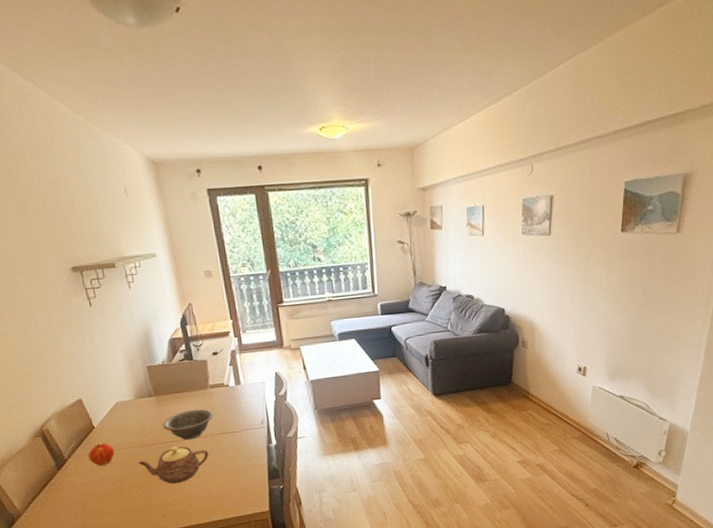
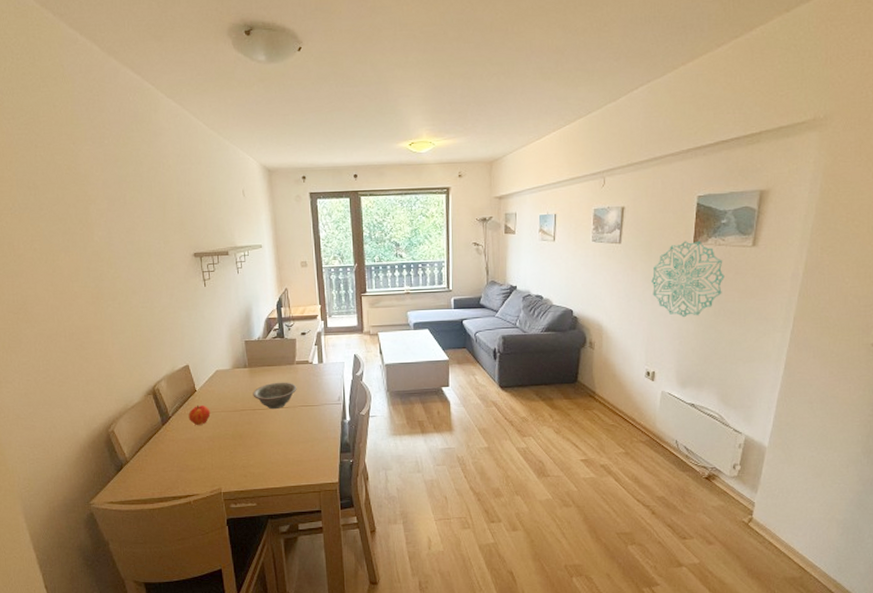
teapot: present [137,446,209,484] -> none [228,414,290,447]
wall decoration: none [581,229,651,310] -> present [651,240,725,318]

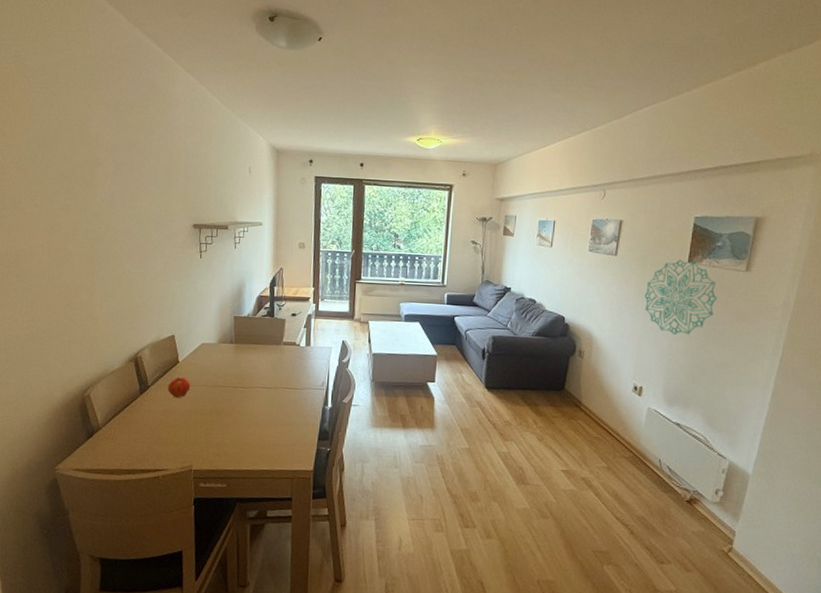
decorative bowl: present [253,382,297,410] -> none [236,361,281,389]

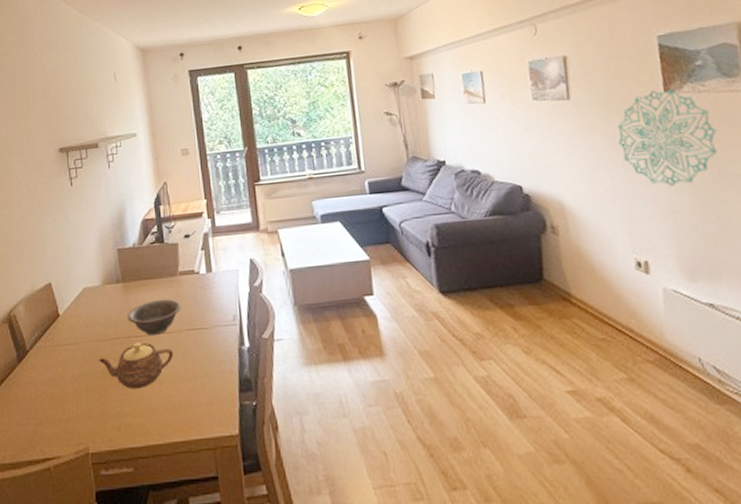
fruit: present [167,376,191,399] -> none [49,333,76,362]
teapot: none [207,392,270,427] -> present [97,342,174,389]
decorative bowl: none [236,361,281,389] -> present [127,298,182,336]

